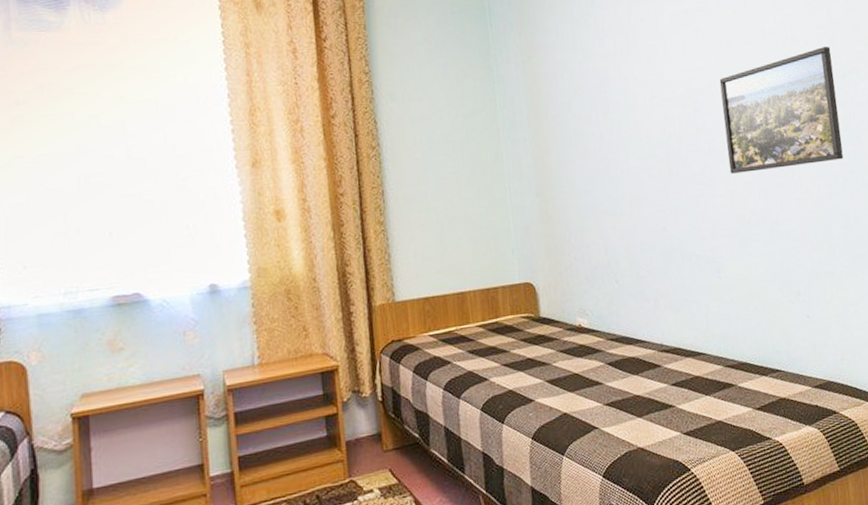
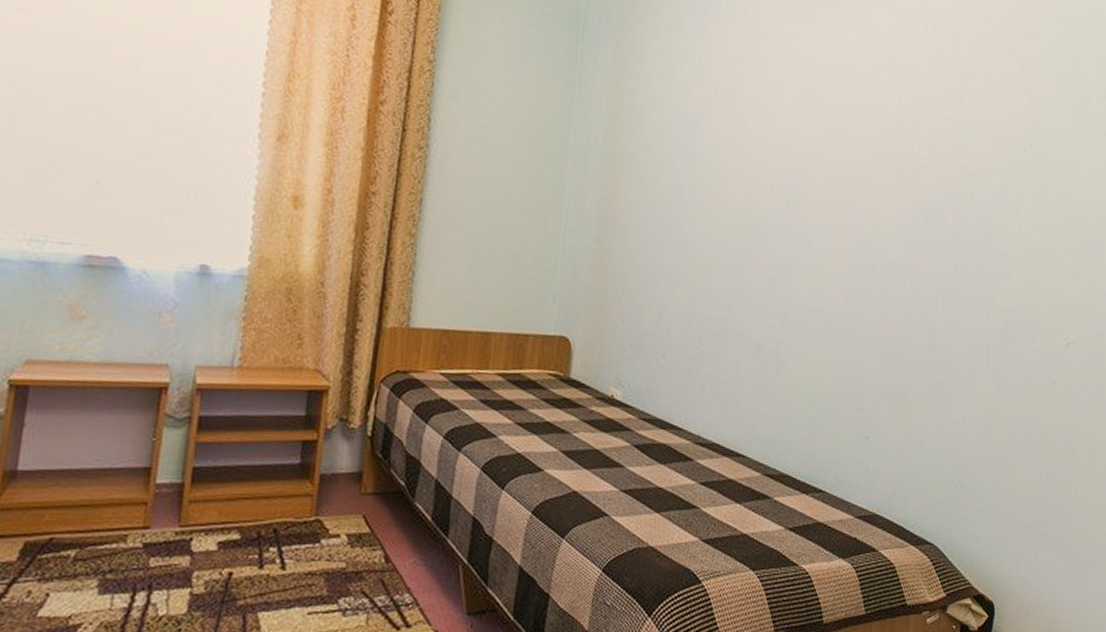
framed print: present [719,47,844,174] -> none [815,141,955,271]

